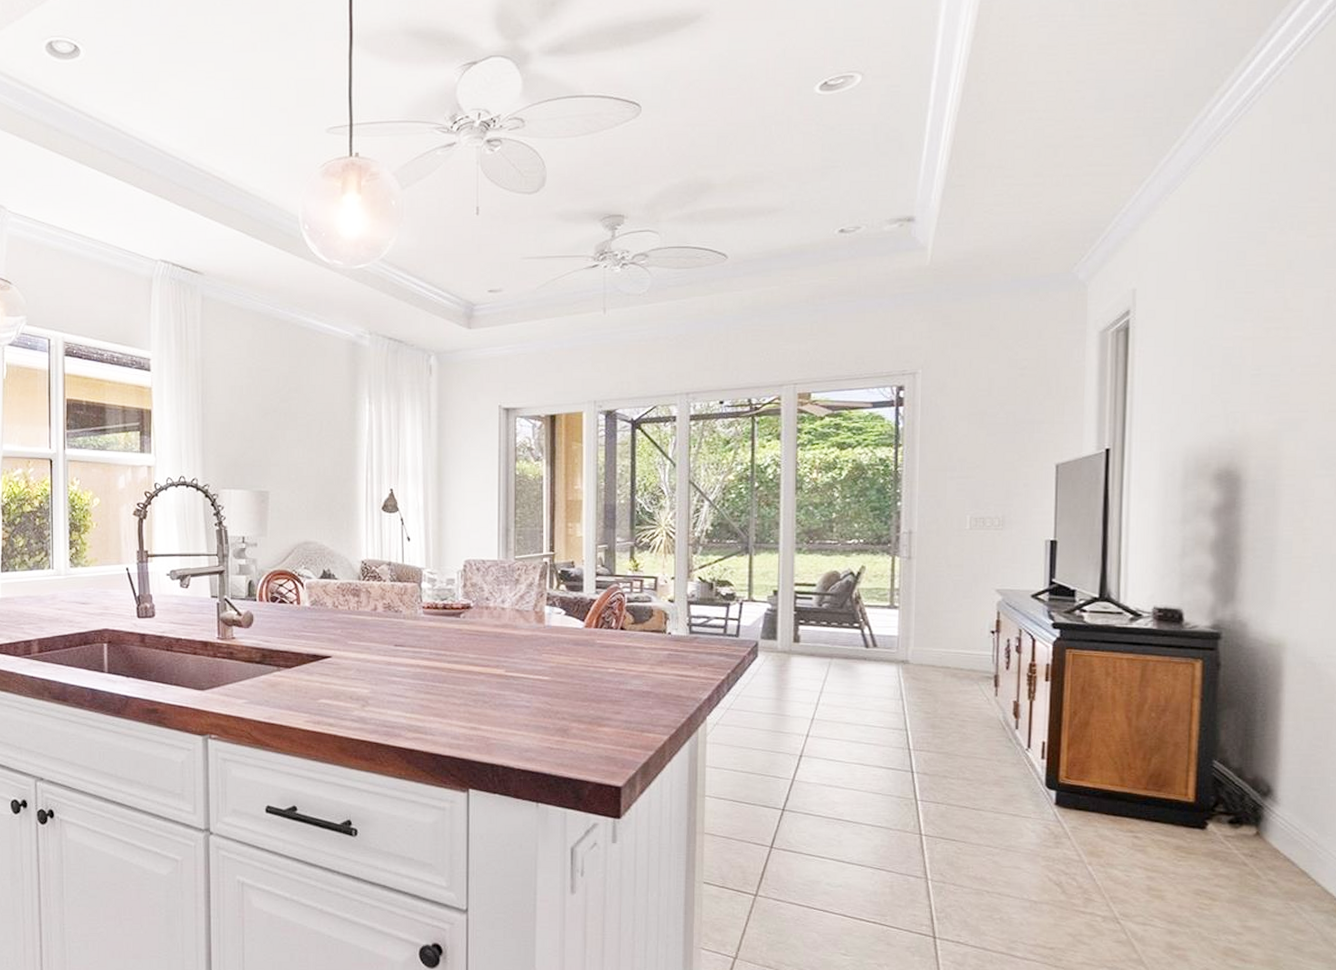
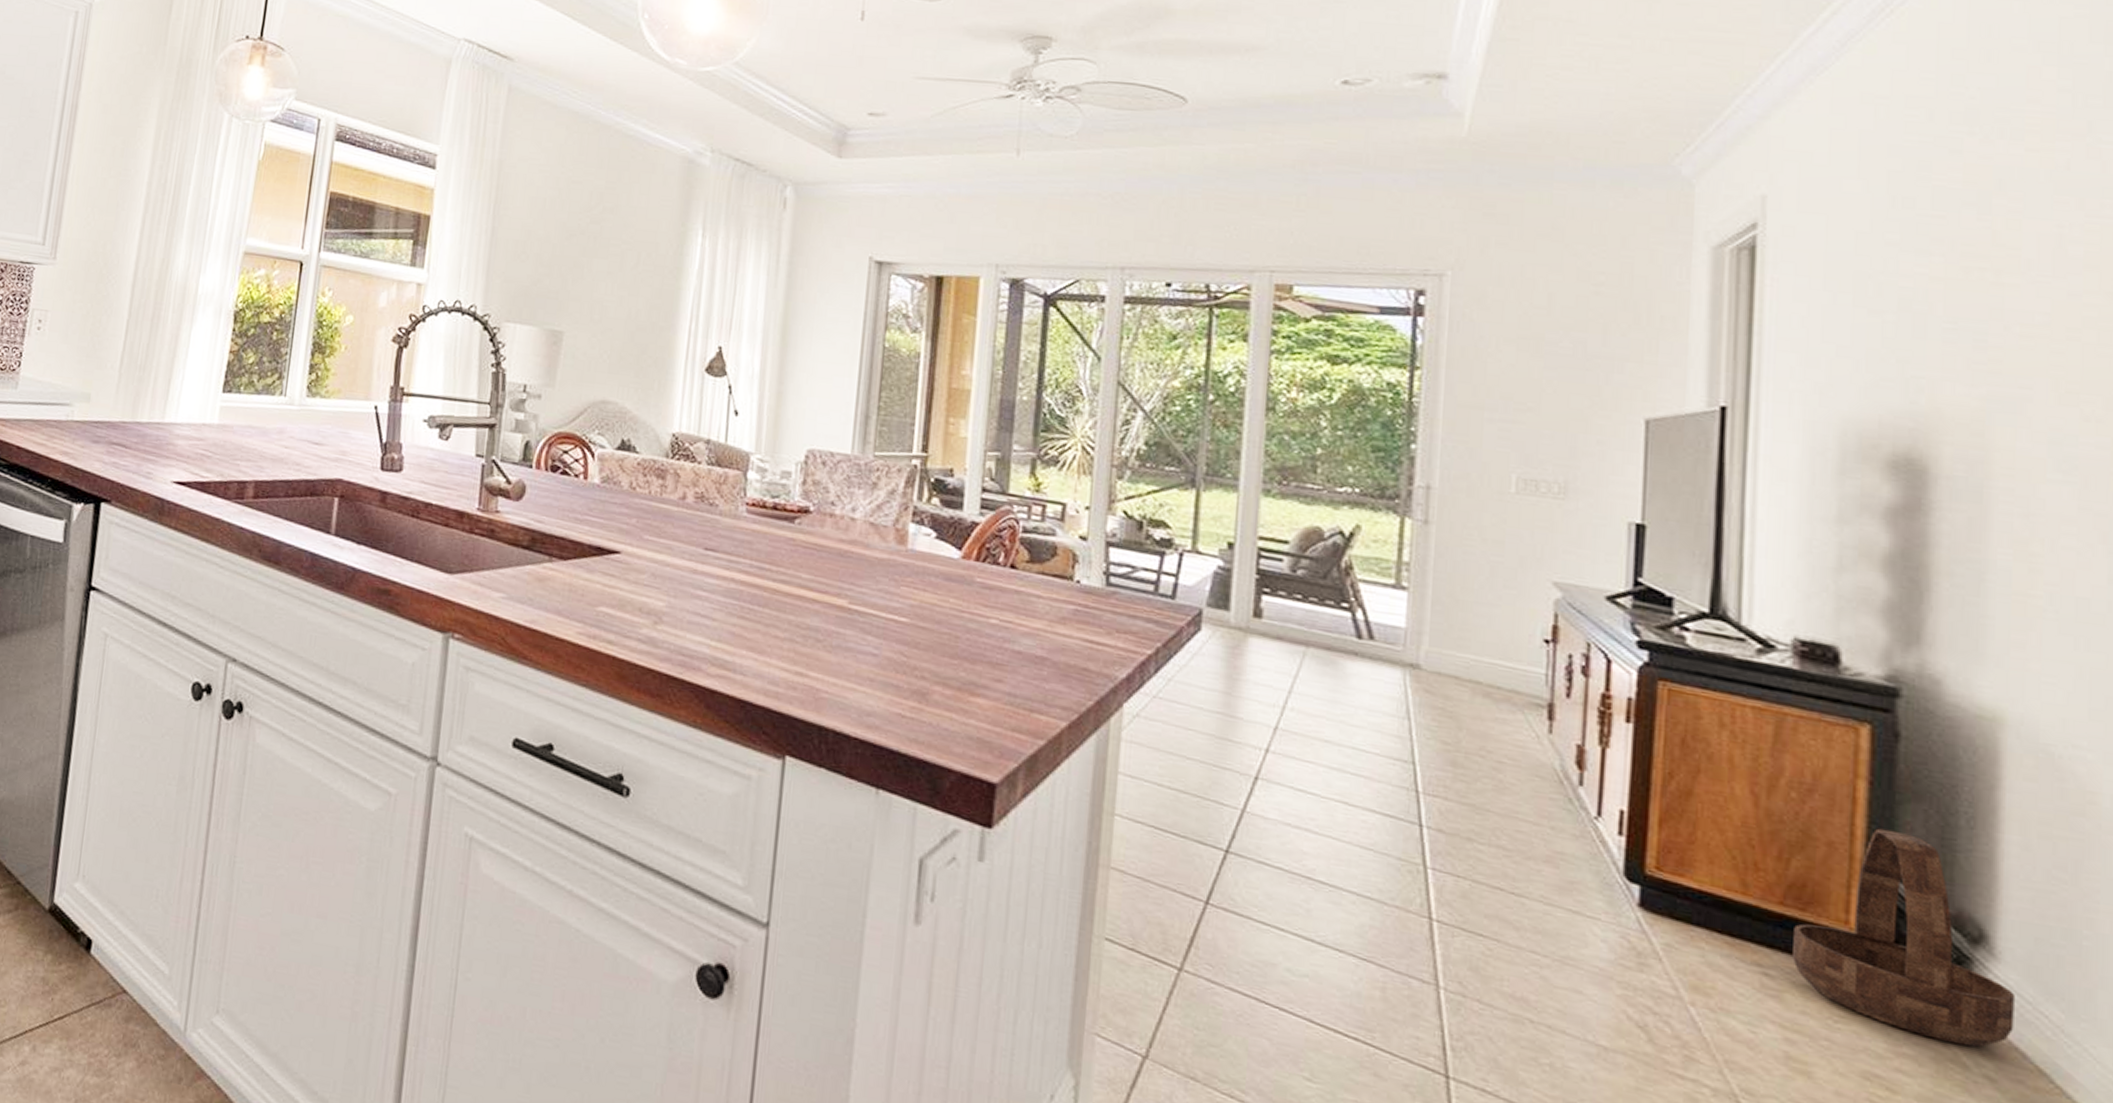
basket: none [1152,729,1288,863] -> present [1792,828,2014,1047]

